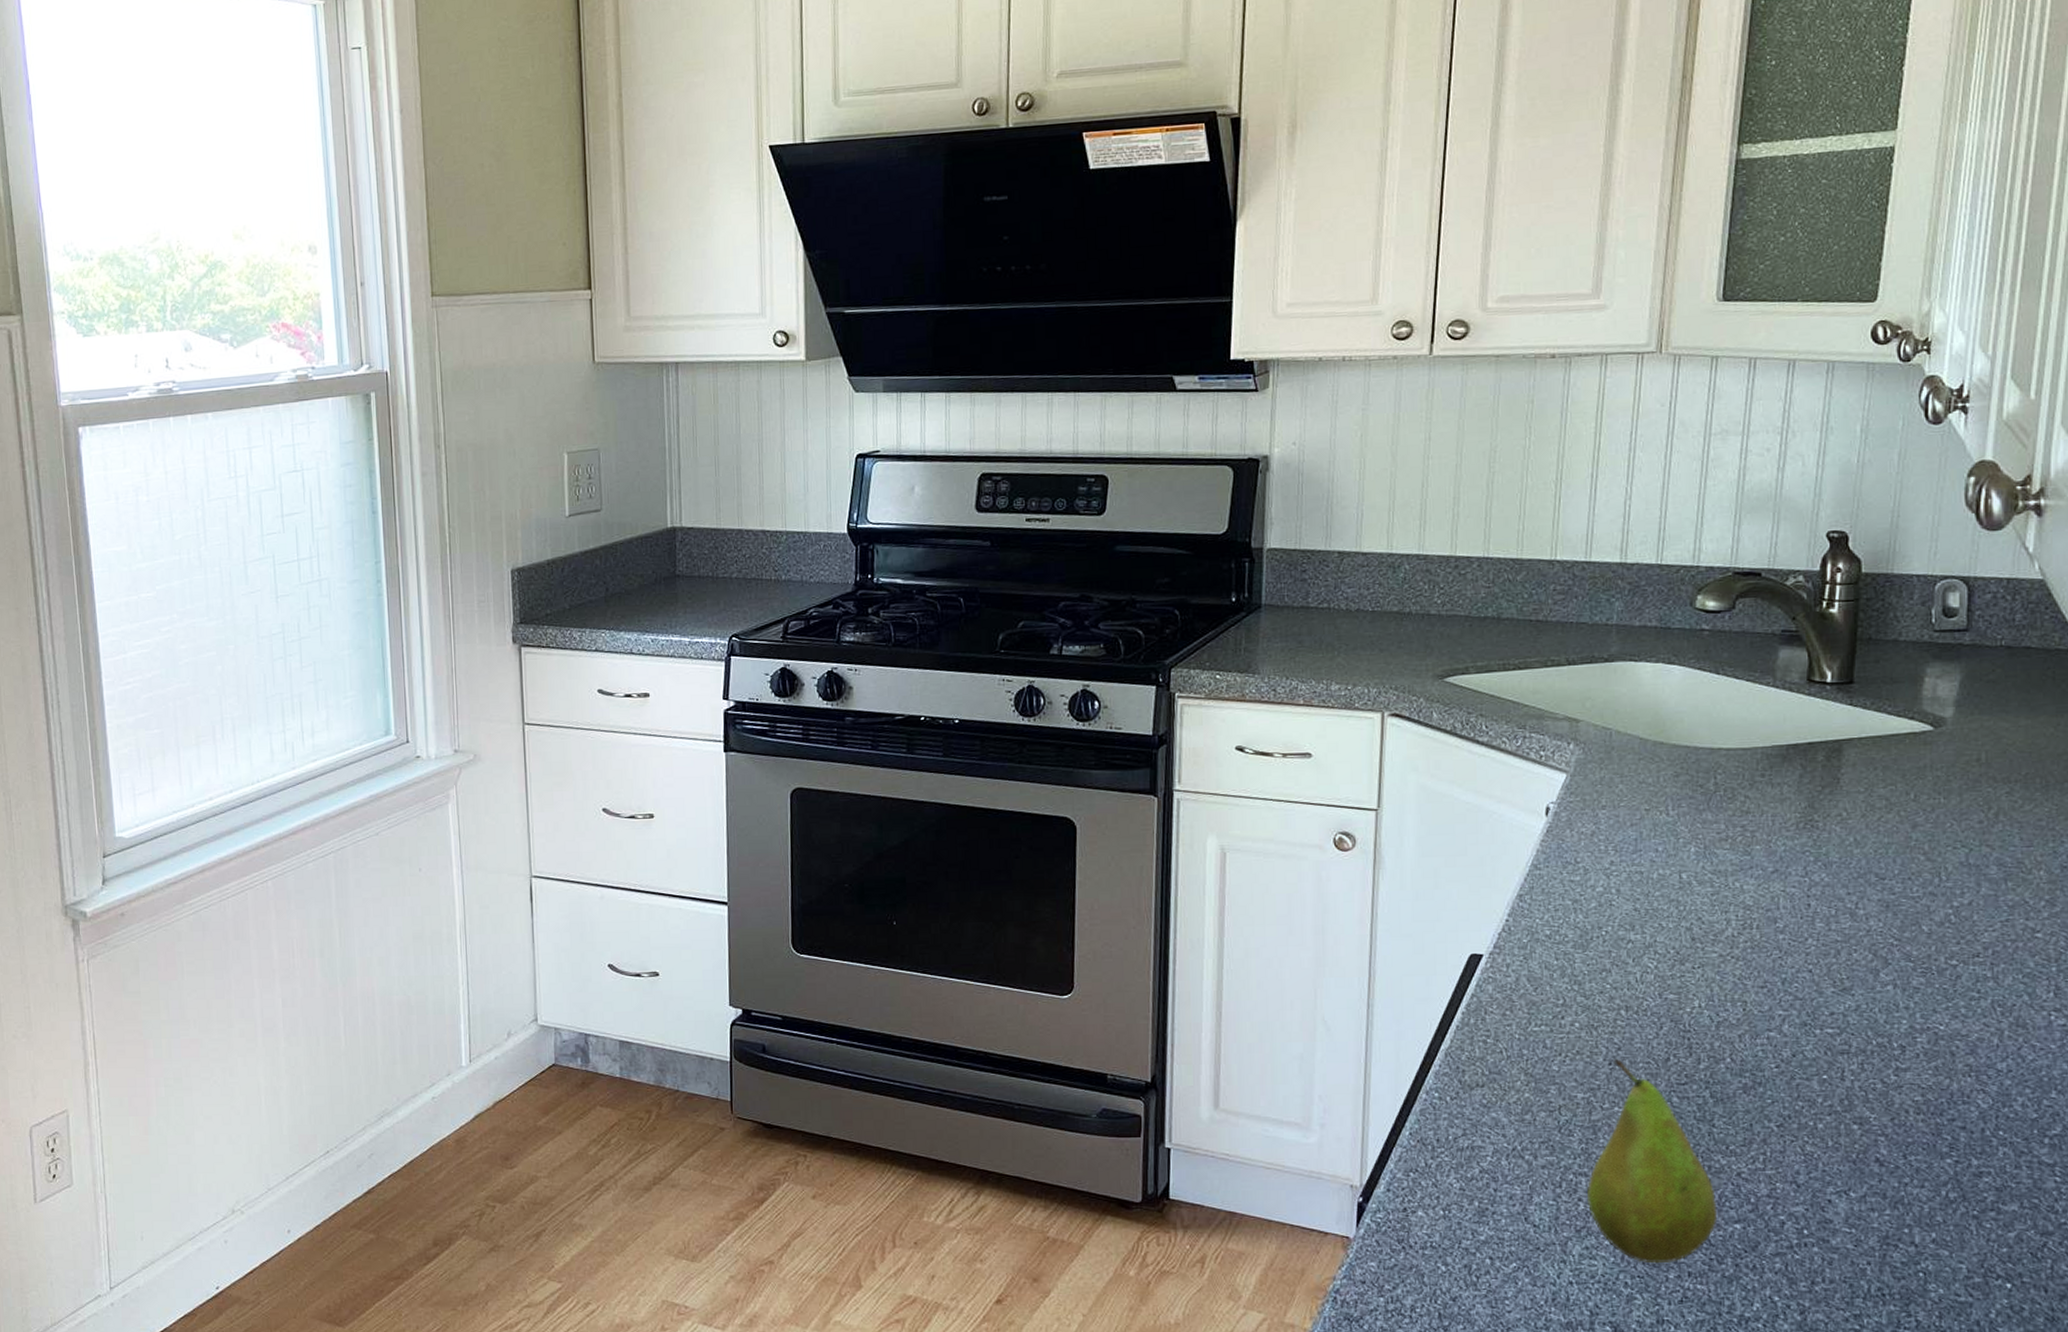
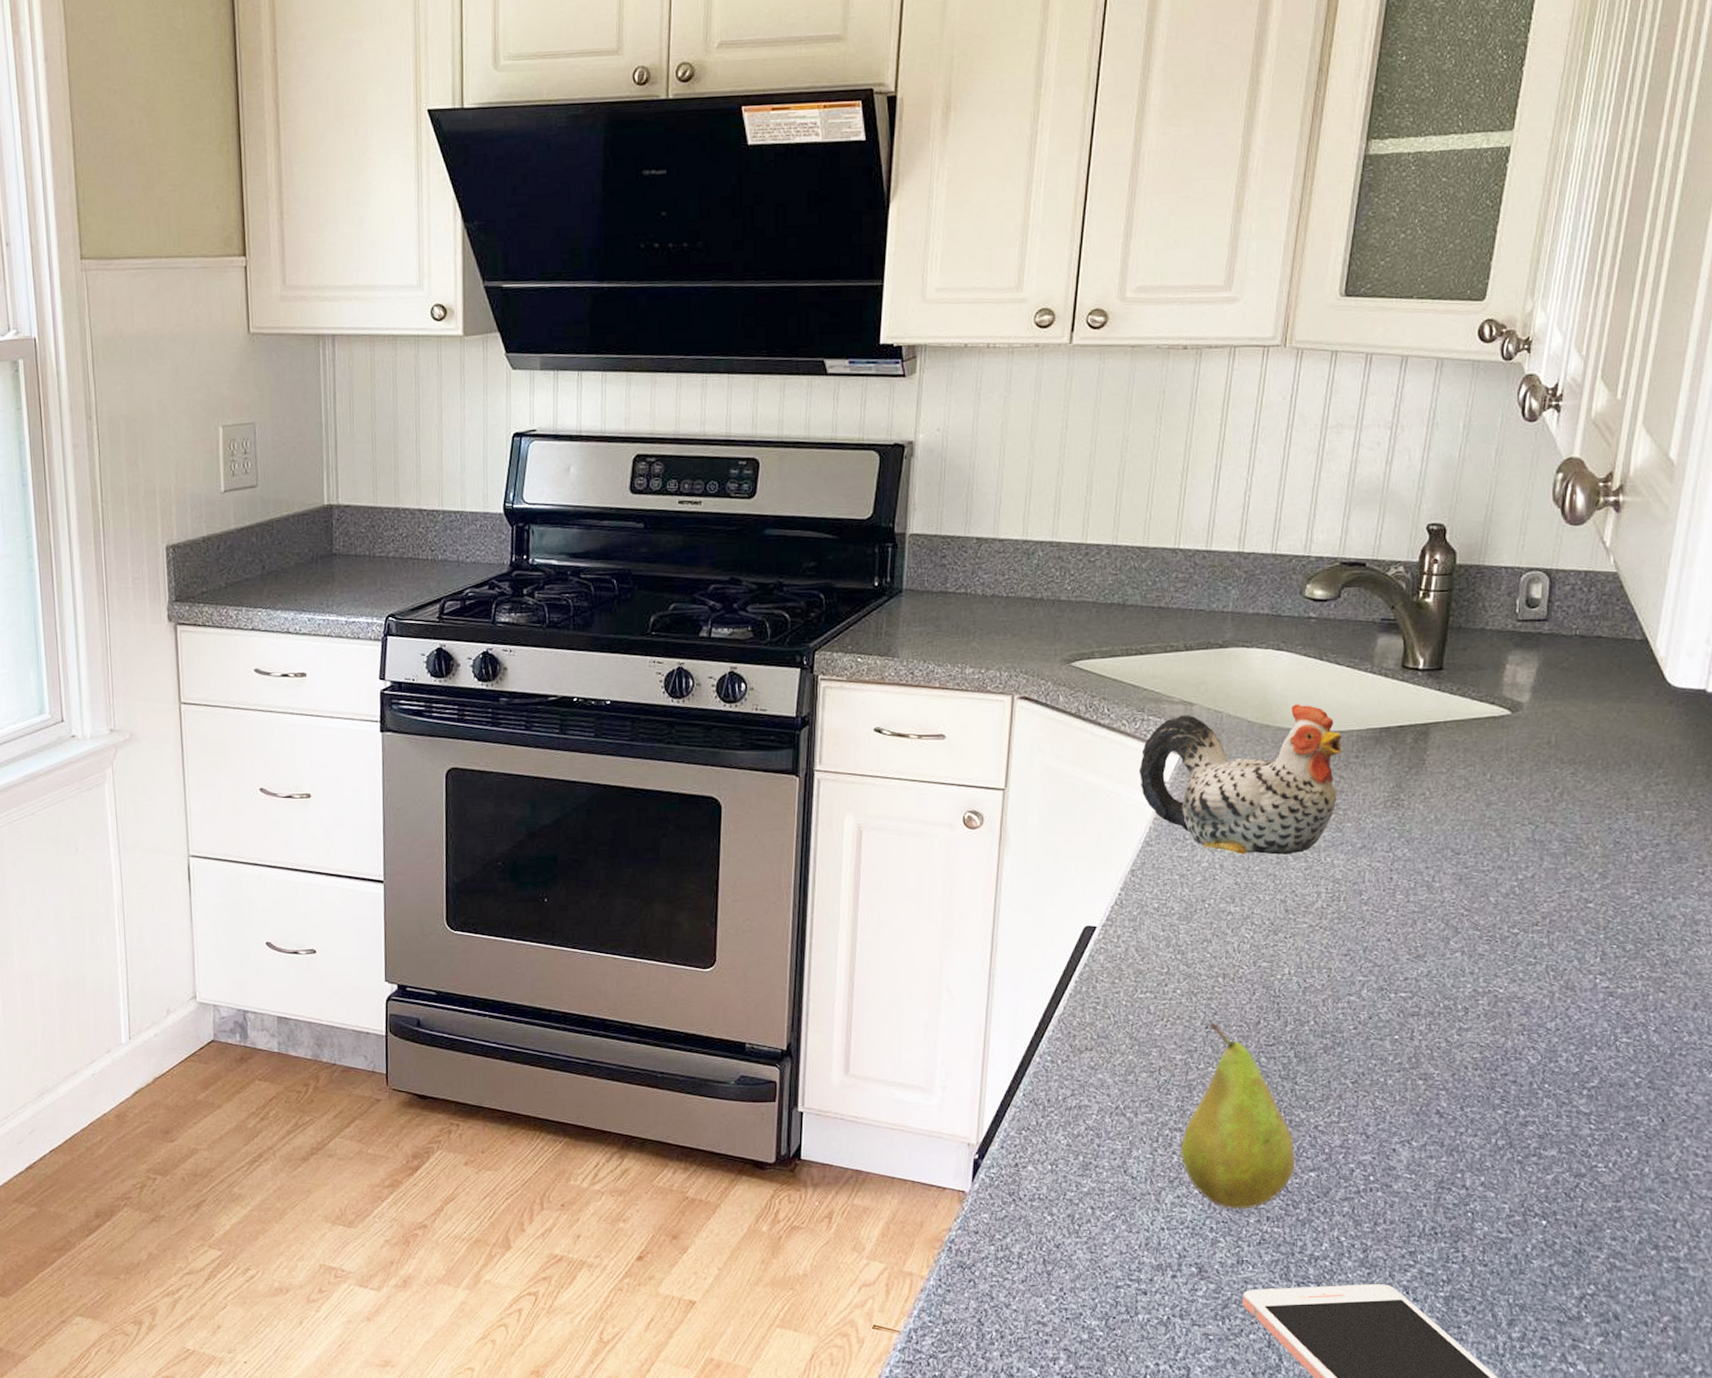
chicken figurine: none [1522,720,1745,879] -> present [1138,704,1342,855]

